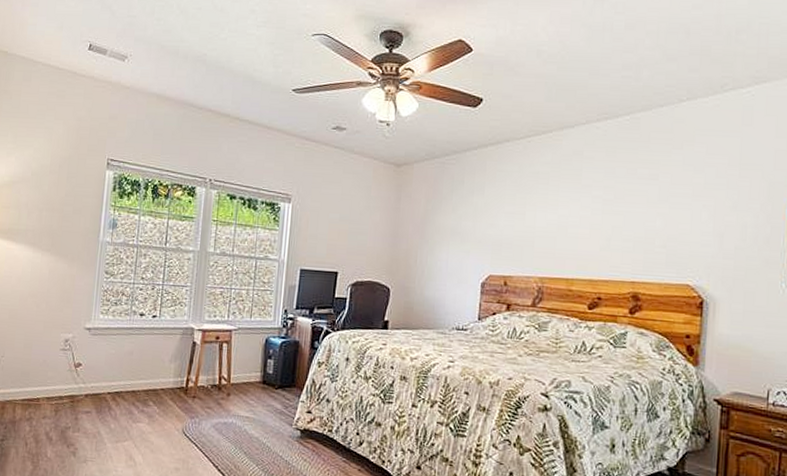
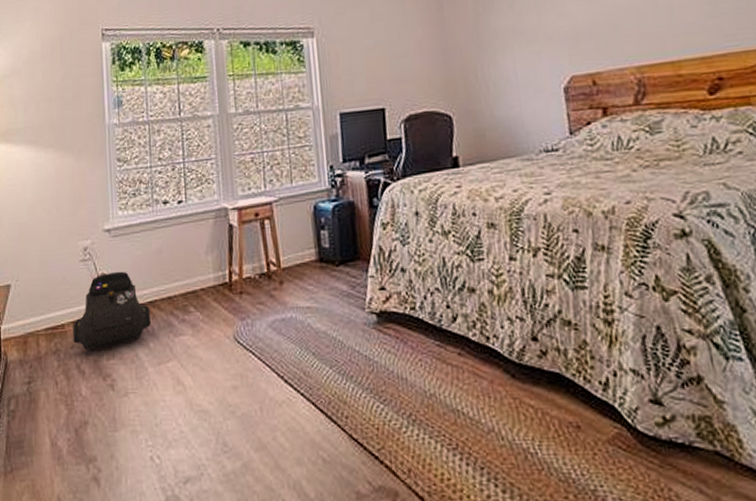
backpack: none [45,363,115,422] -> present [72,271,151,350]

